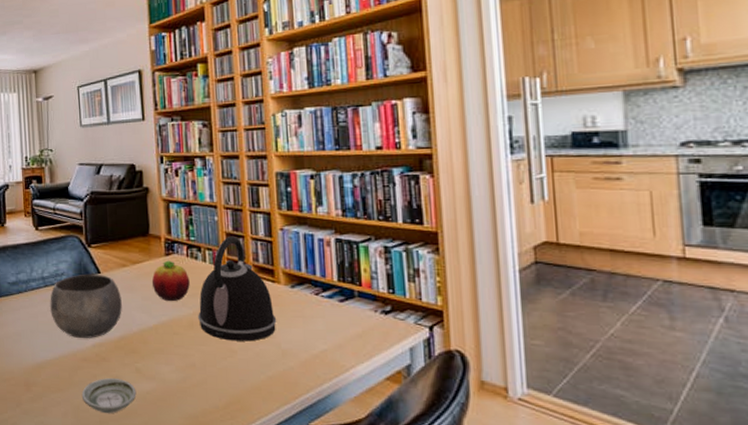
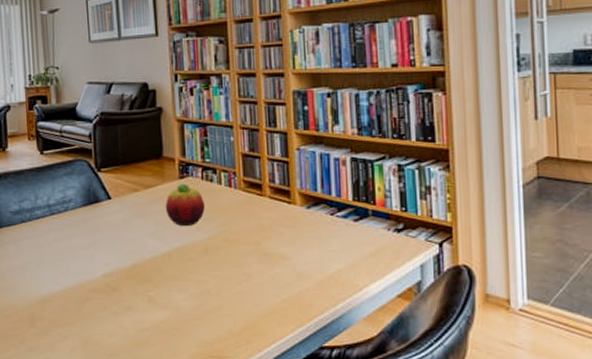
bowl: present [50,274,122,338] -> none [56,199,134,268]
saucer: present [81,378,137,414] -> none [90,309,149,346]
kettle: present [198,235,277,342] -> none [213,156,293,265]

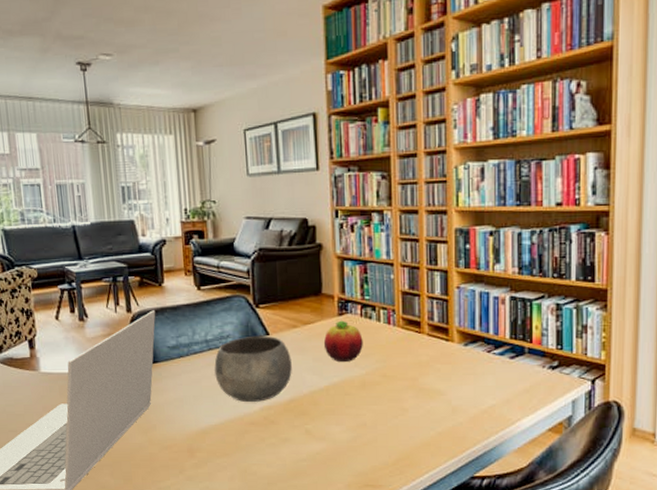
bowl: none [56,199,134,268] -> present [214,335,292,402]

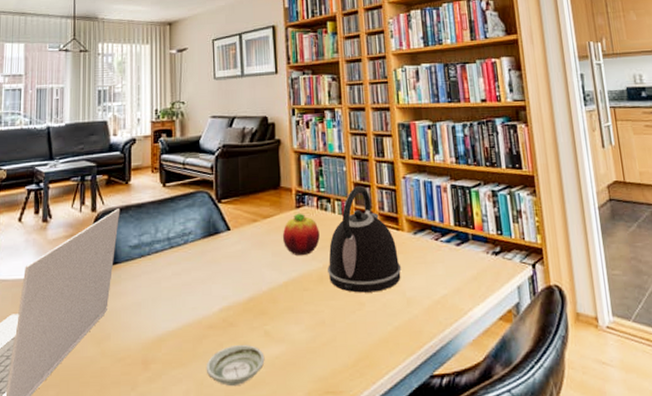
bowl: present [214,335,292,402] -> none [175,231,252,303]
saucer: none [249,441,306,476] -> present [206,345,265,387]
kettle: none [371,294,449,400] -> present [328,185,402,293]

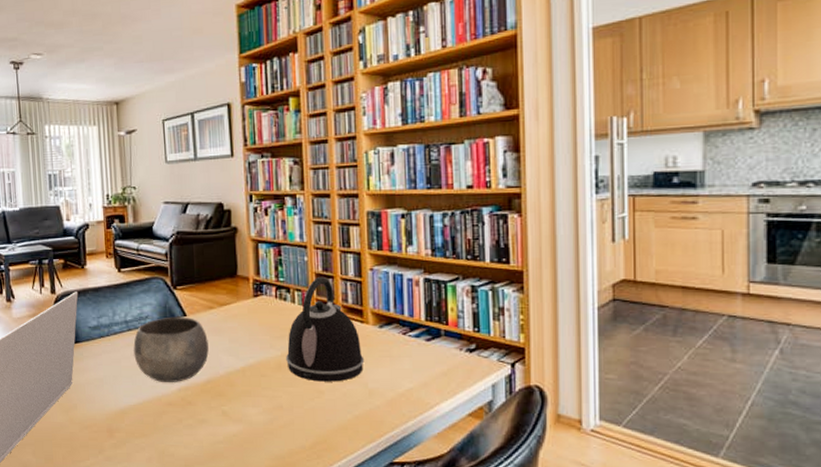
bowl: none [175,231,252,303] -> present [133,316,209,382]
saucer: present [206,345,265,387] -> none [166,422,223,458]
fruit: present [282,213,320,255] -> none [239,302,278,343]

